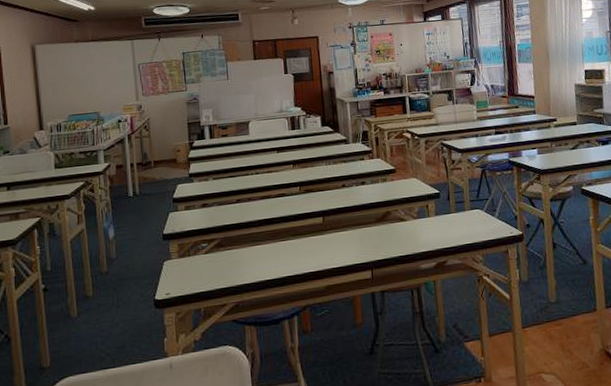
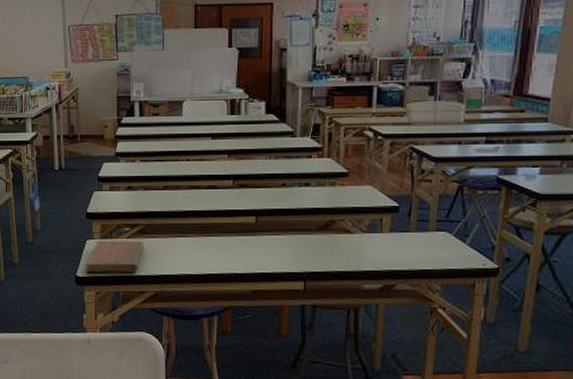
notebook: none [164,254,222,294] -> present [85,240,144,273]

